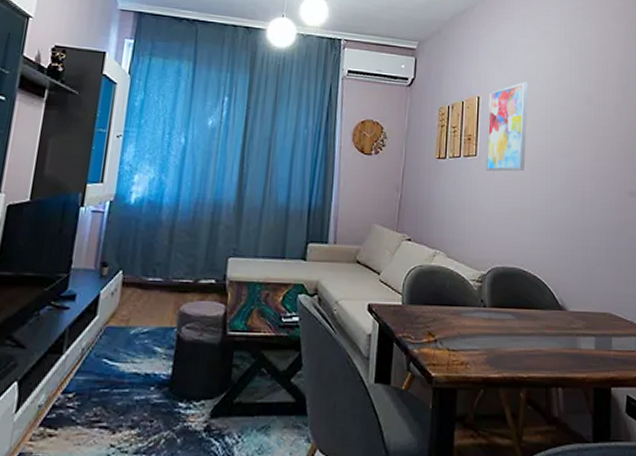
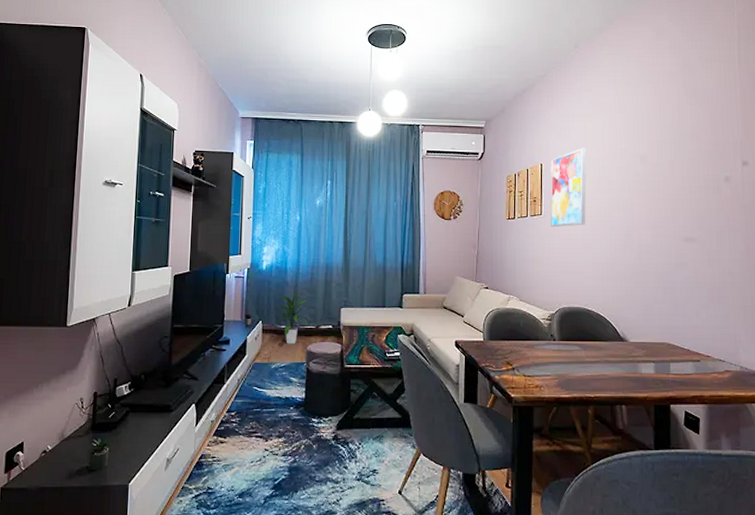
indoor plant: none [140,233,186,303] -> present [274,291,310,344]

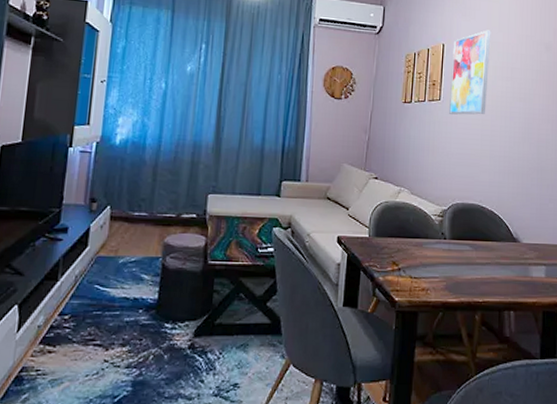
indoor plant: present [274,291,310,344] -> none [126,172,169,235]

